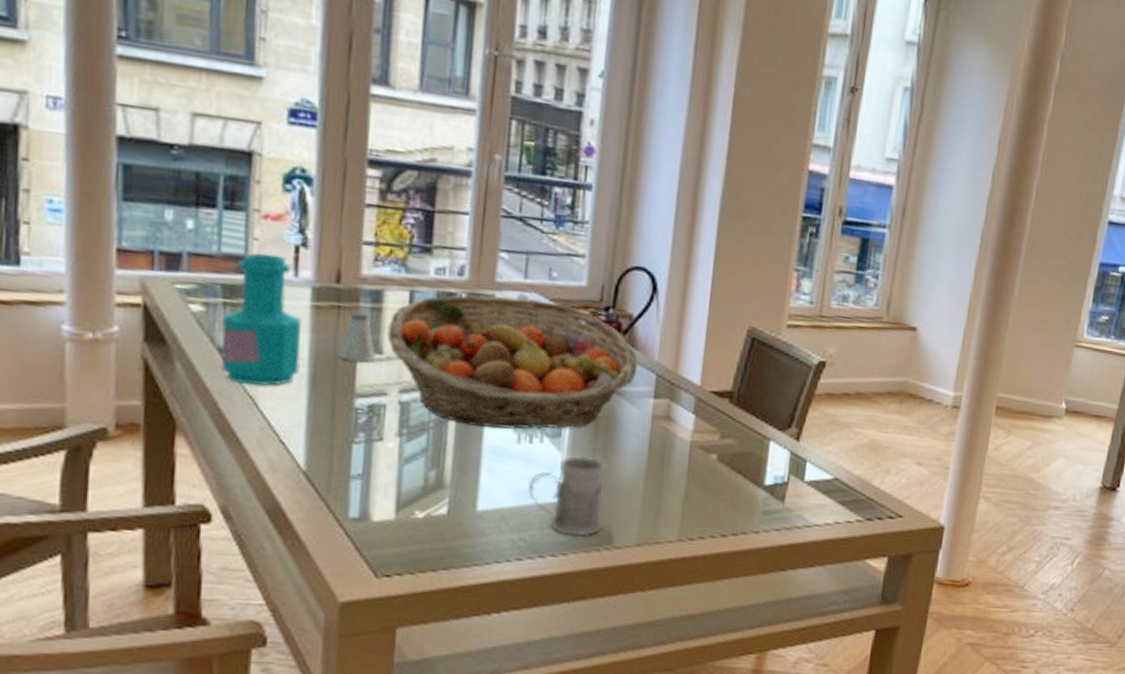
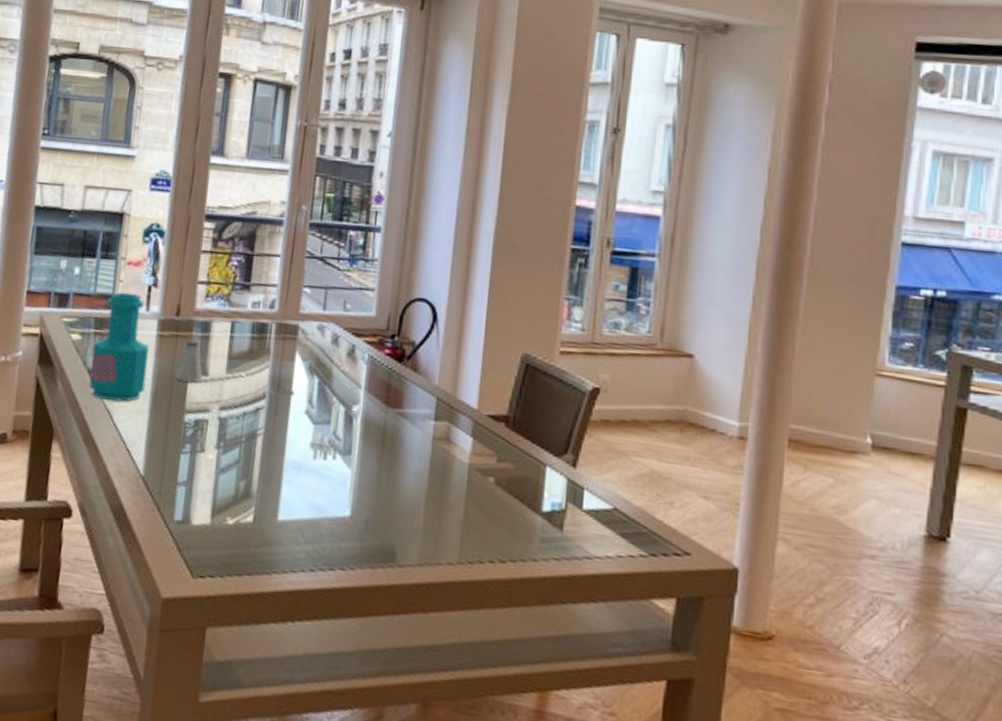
fruit basket: present [386,295,639,429] -> none [212,325,421,447]
mug: present [527,455,607,537] -> none [320,472,392,553]

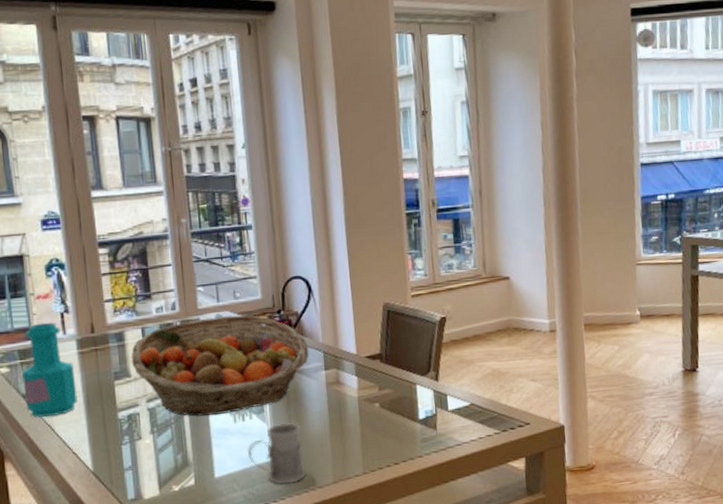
saltshaker: present [174,340,203,383] -> none [101,350,127,387]
fruit basket: none [212,325,421,447] -> present [131,314,309,417]
mug: none [320,472,392,553] -> present [247,422,306,485]

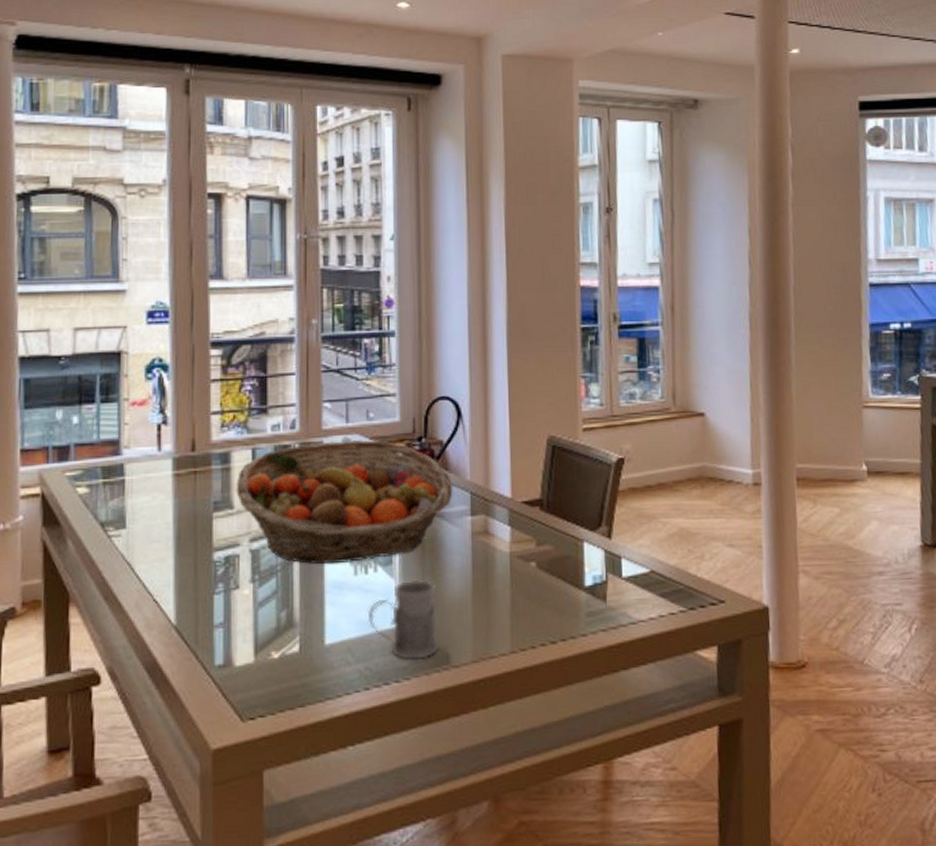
bottle: present [22,322,78,418] -> none [103,434,167,552]

